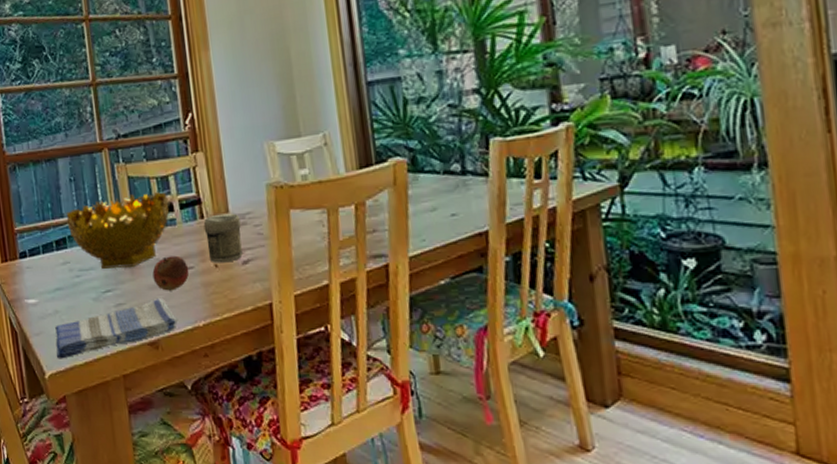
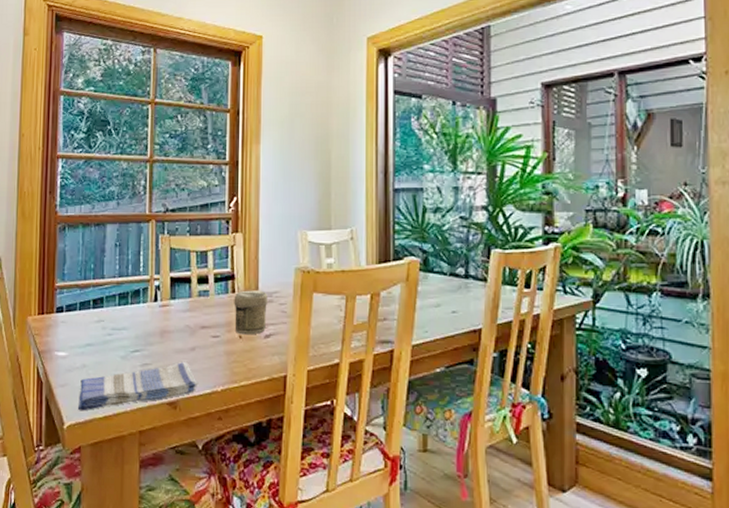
decorative bowl: present [66,192,170,269] -> none [107,264,205,331]
fruit: present [152,255,189,291] -> none [181,324,215,356]

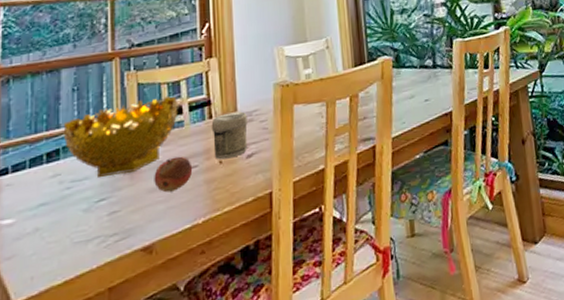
dish towel: present [77,362,199,411] -> none [29,201,177,283]
decorative bowl: none [107,264,205,331] -> present [63,96,178,177]
fruit: none [181,324,215,356] -> present [154,156,193,193]

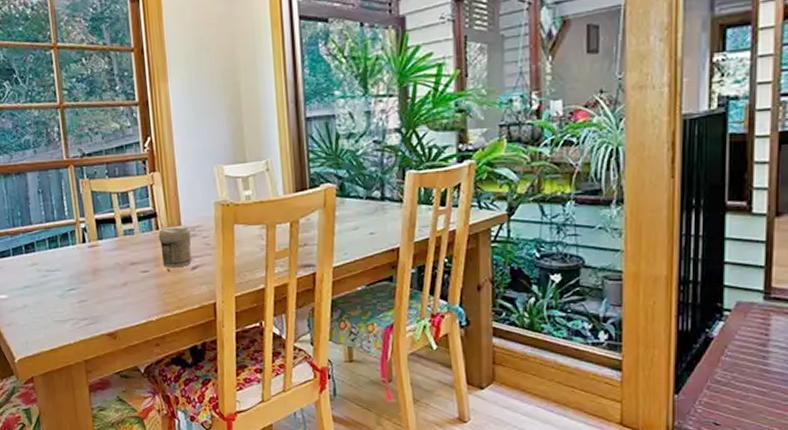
decorative bowl: present [63,96,178,177] -> none [34,206,129,270]
fruit: present [154,156,193,193] -> none [112,261,145,291]

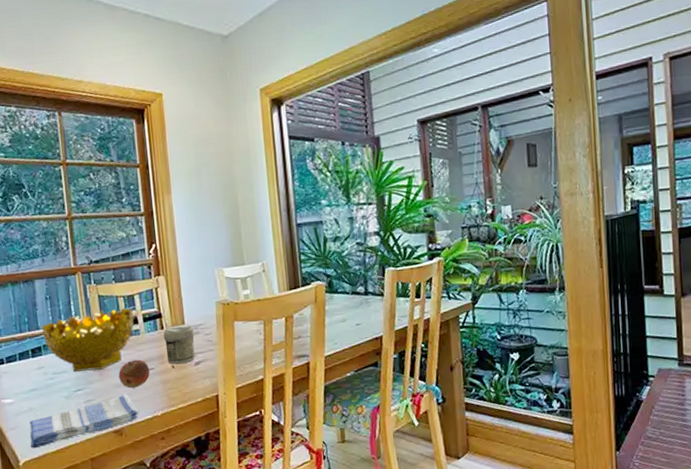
dish towel: none [24,297,134,346] -> present [29,394,140,449]
decorative bowl: none [34,206,129,270] -> present [41,308,135,372]
fruit: none [112,261,145,291] -> present [118,359,150,388]

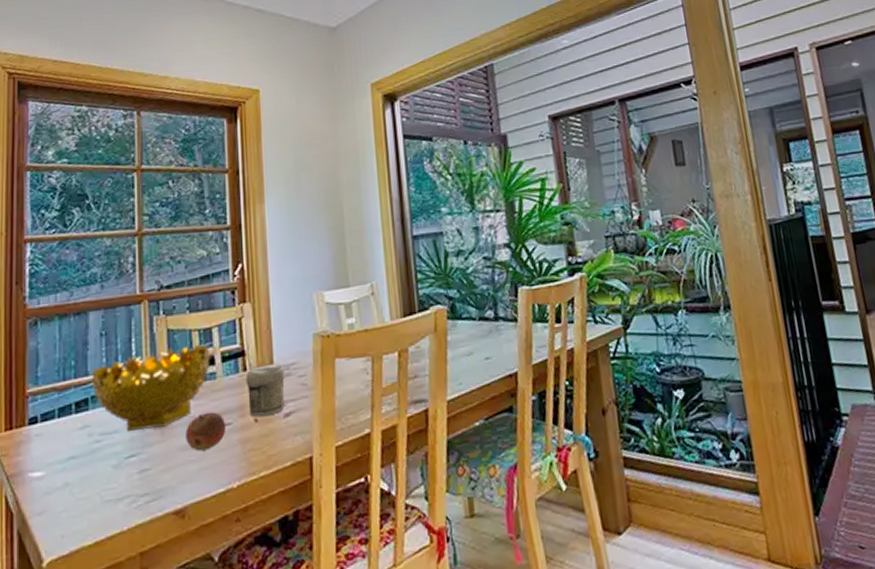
dish towel: present [29,394,140,449] -> none [59,460,210,542]

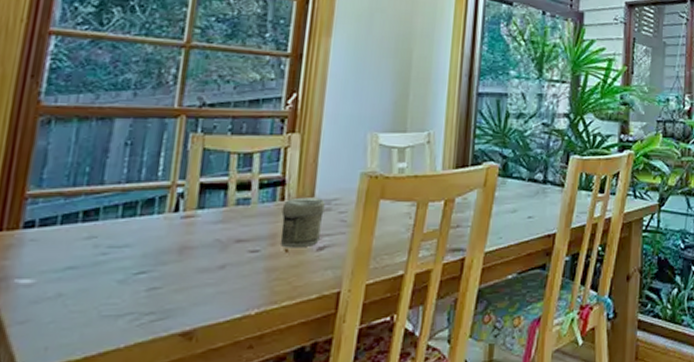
decorative bowl: present [92,345,210,431] -> none [106,168,248,247]
fruit: present [185,412,227,452] -> none [206,237,254,275]

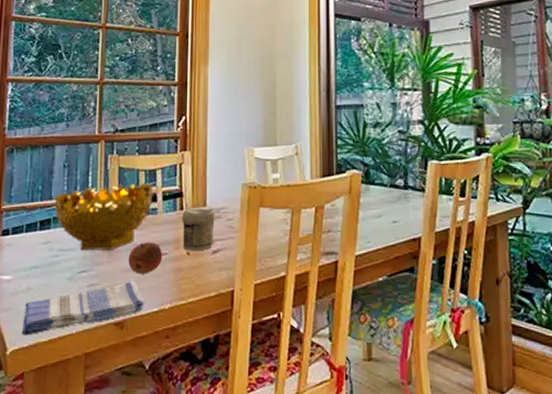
dish towel: none [42,283,226,354] -> present [21,281,146,336]
decorative bowl: none [106,168,248,247] -> present [54,183,153,250]
fruit: none [206,237,254,275] -> present [128,242,163,274]

